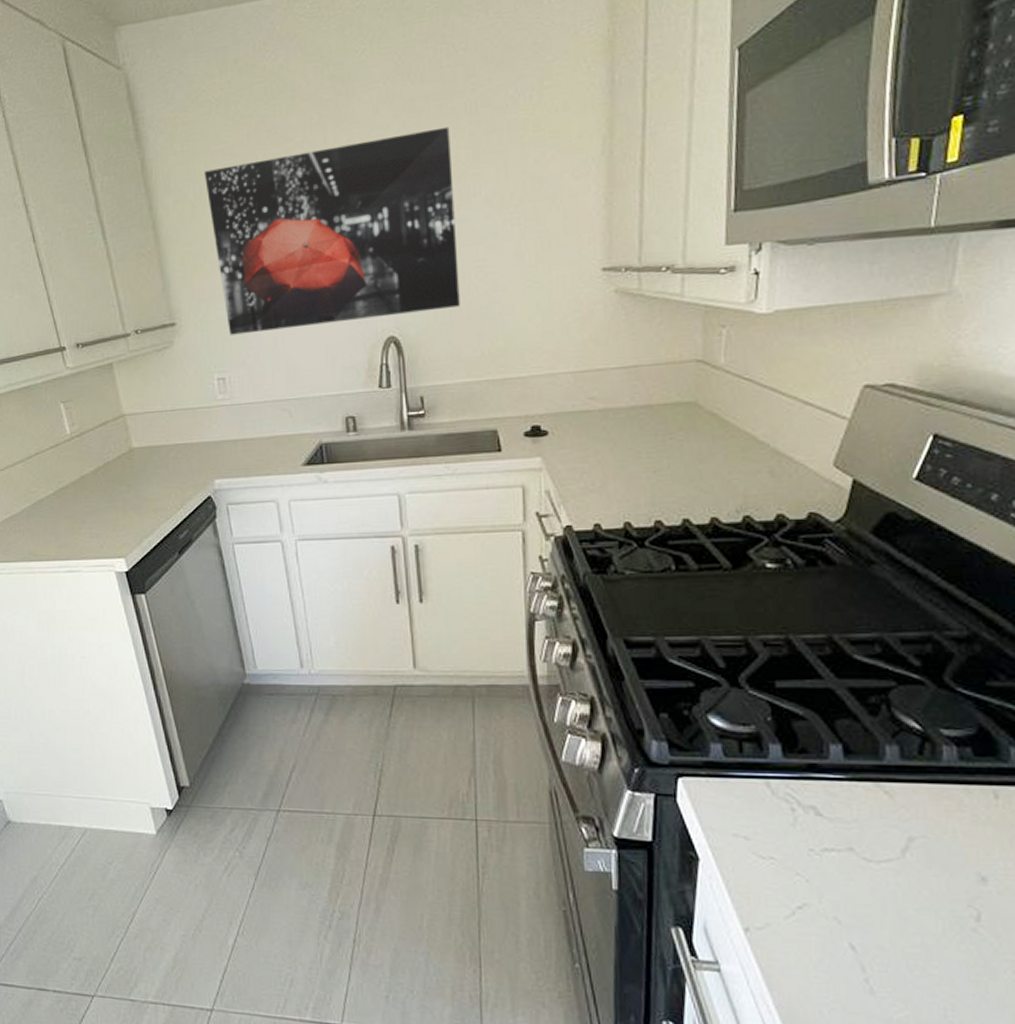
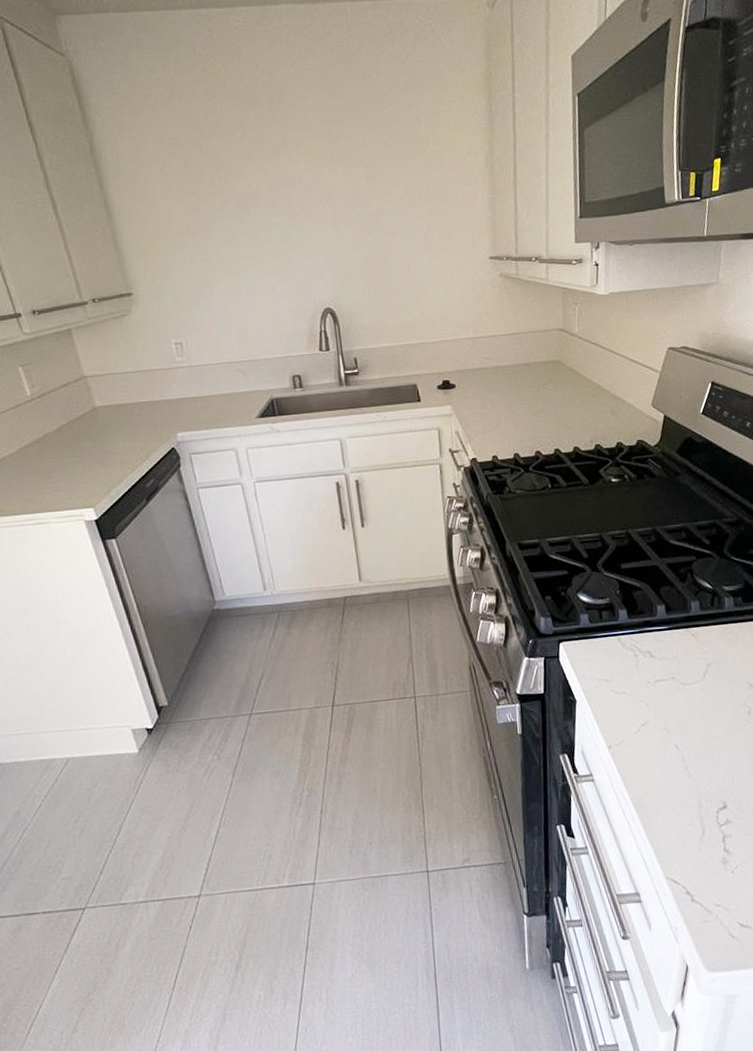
wall art: present [204,126,460,335] -> none [152,135,383,305]

